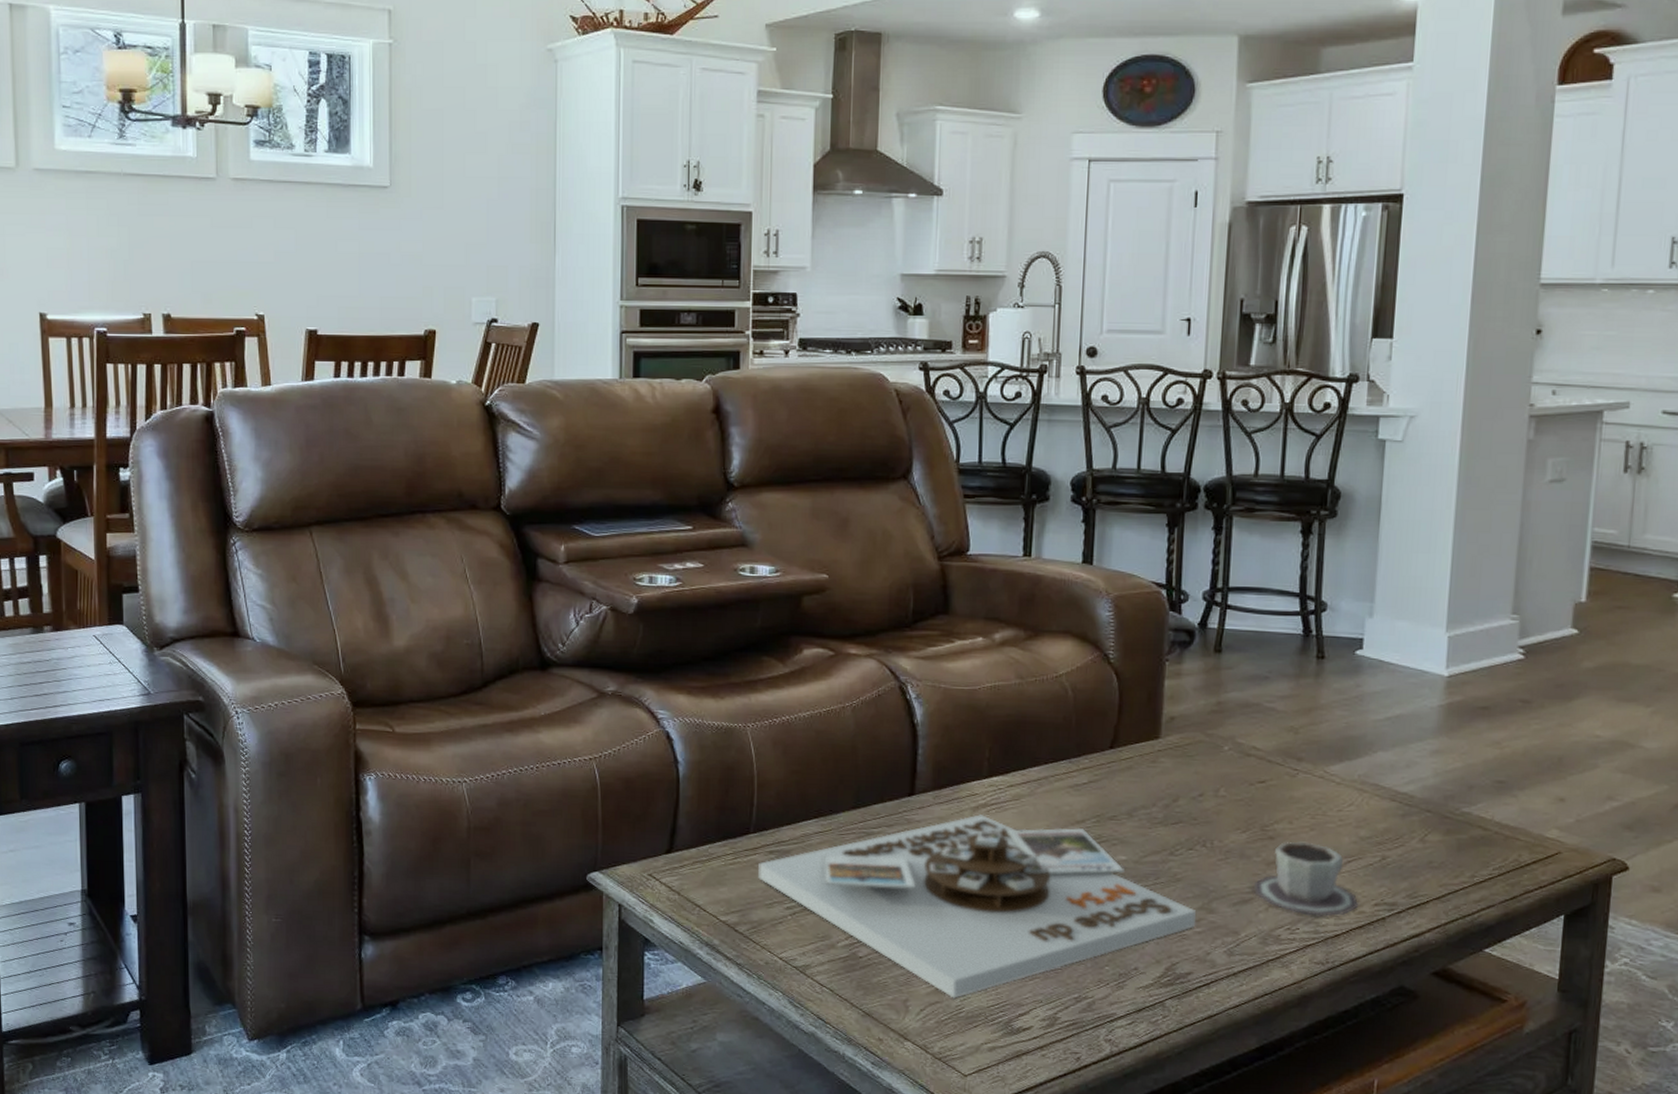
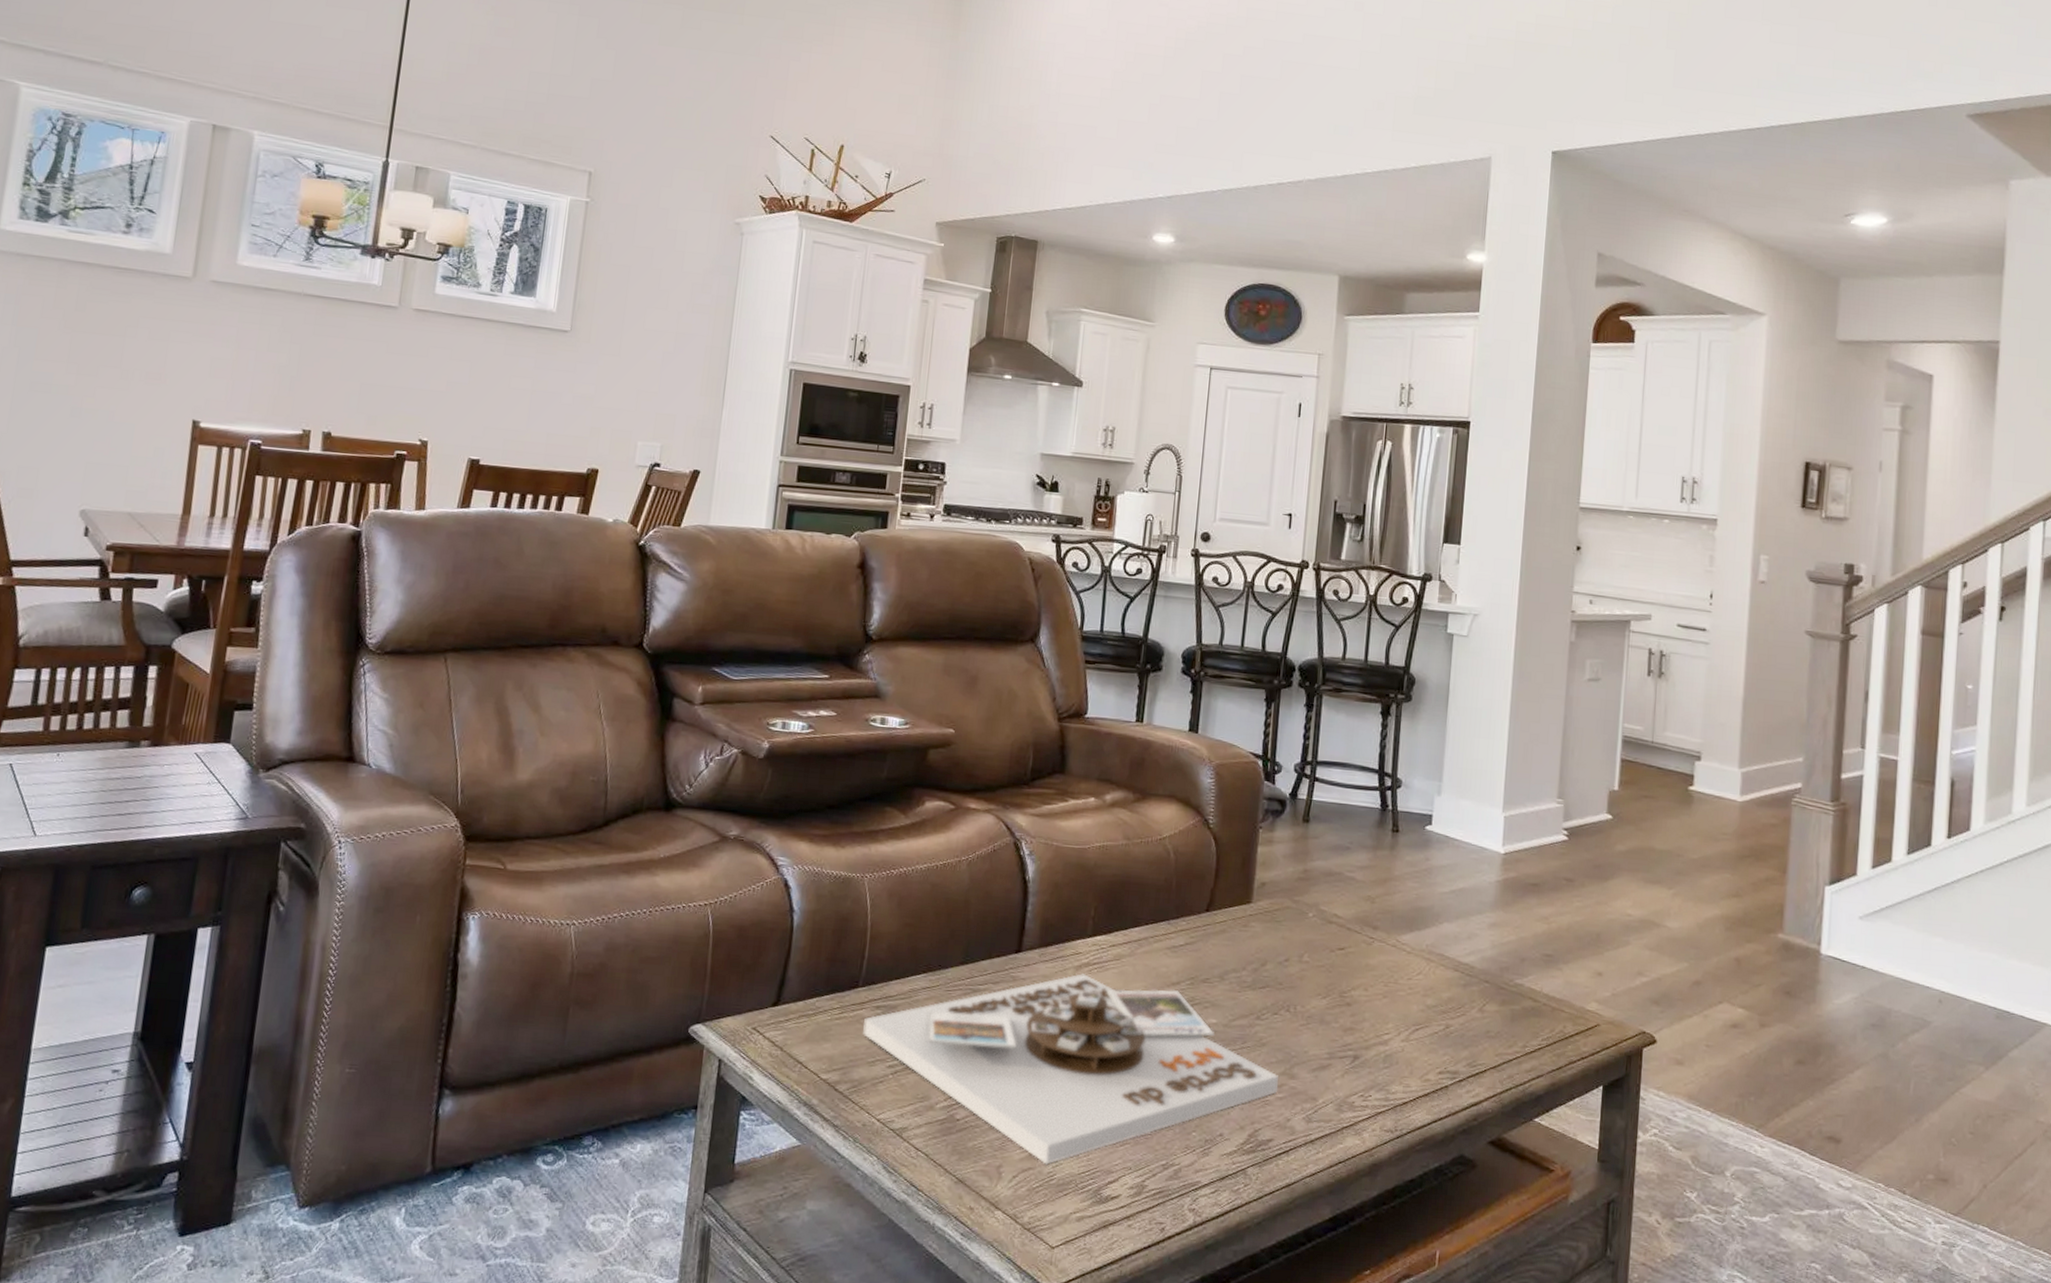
cup: present [1253,841,1358,917] -> none [1331,1008,1424,1084]

